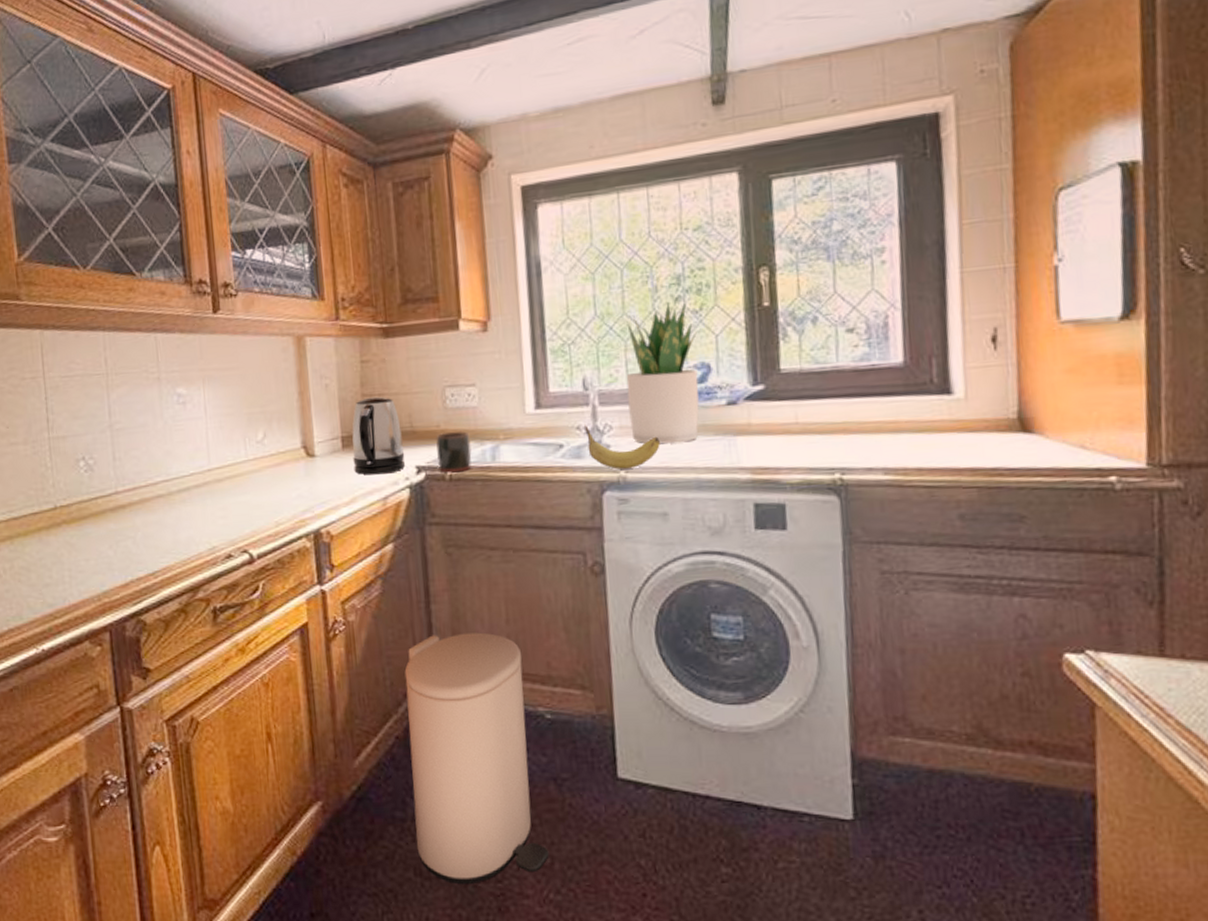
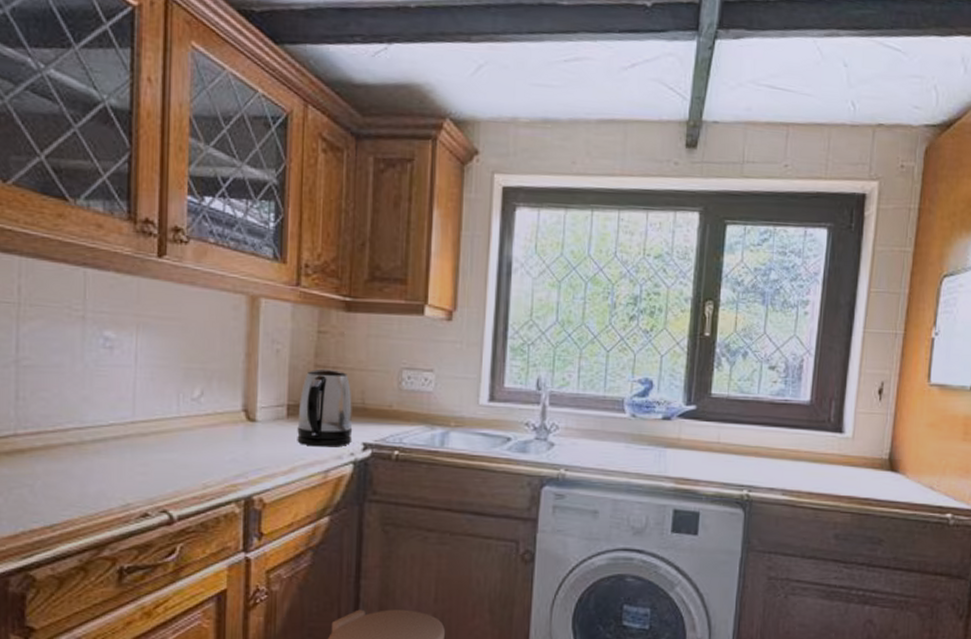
mug: present [436,431,472,473] -> none [385,412,422,453]
fruit: present [584,424,660,470] -> none [533,421,600,467]
planter: present [626,303,700,445] -> none [575,320,645,449]

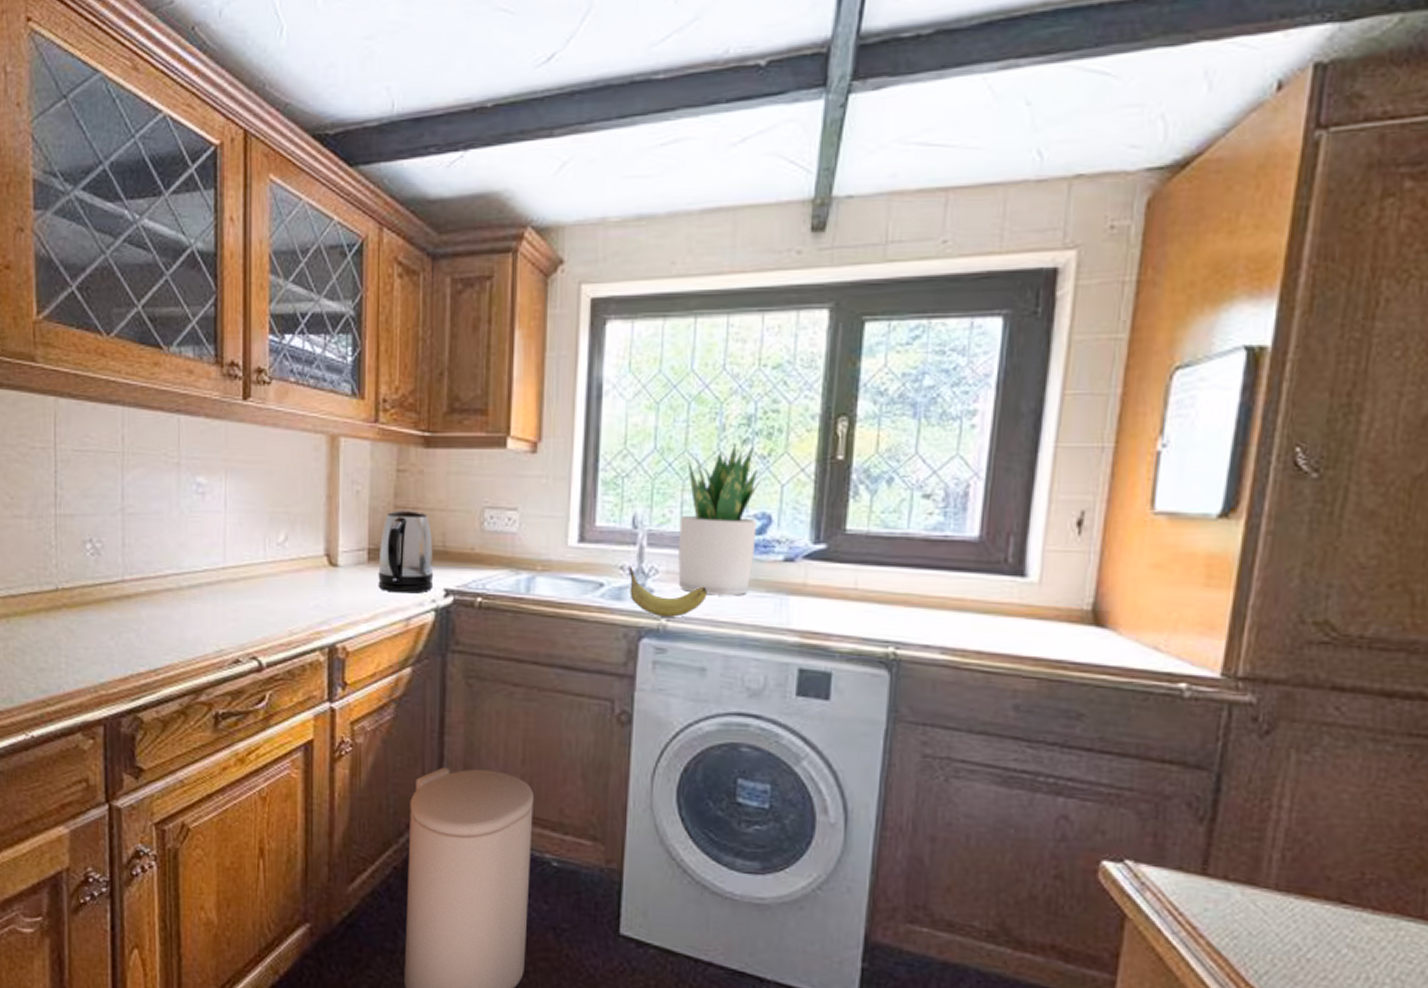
fruit: none [533,421,600,467] -> present [629,564,707,617]
planter: none [575,320,645,449] -> present [678,444,762,596]

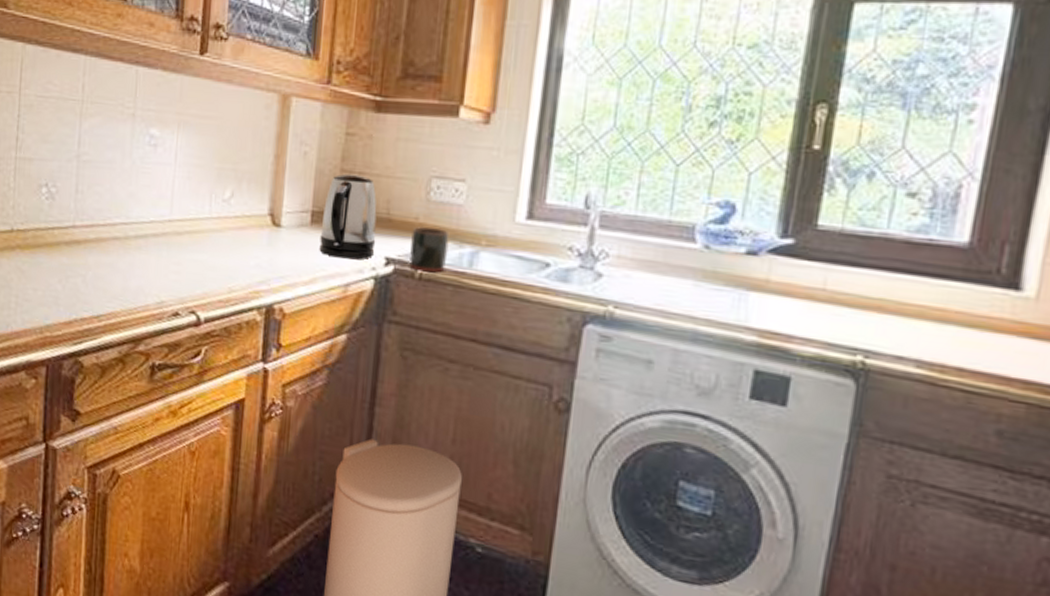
mug: none [467,556,506,600] -> present [409,226,450,272]
fruit: present [629,564,707,617] -> none [577,245,660,305]
planter: present [678,444,762,596] -> none [630,126,728,288]

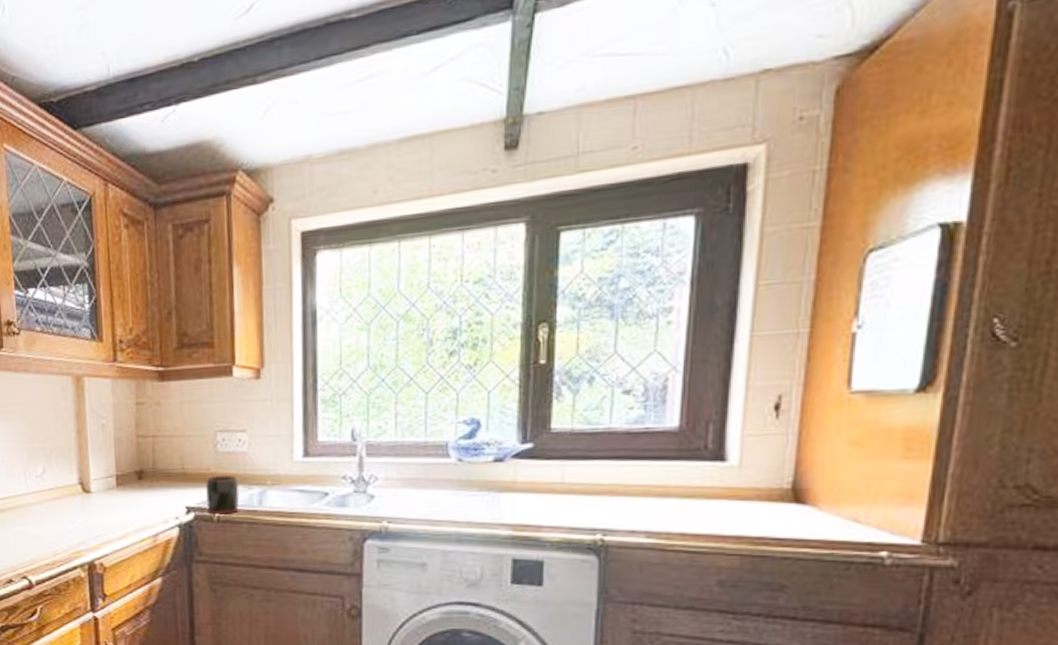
kettle: present [319,173,377,259] -> none [126,438,176,513]

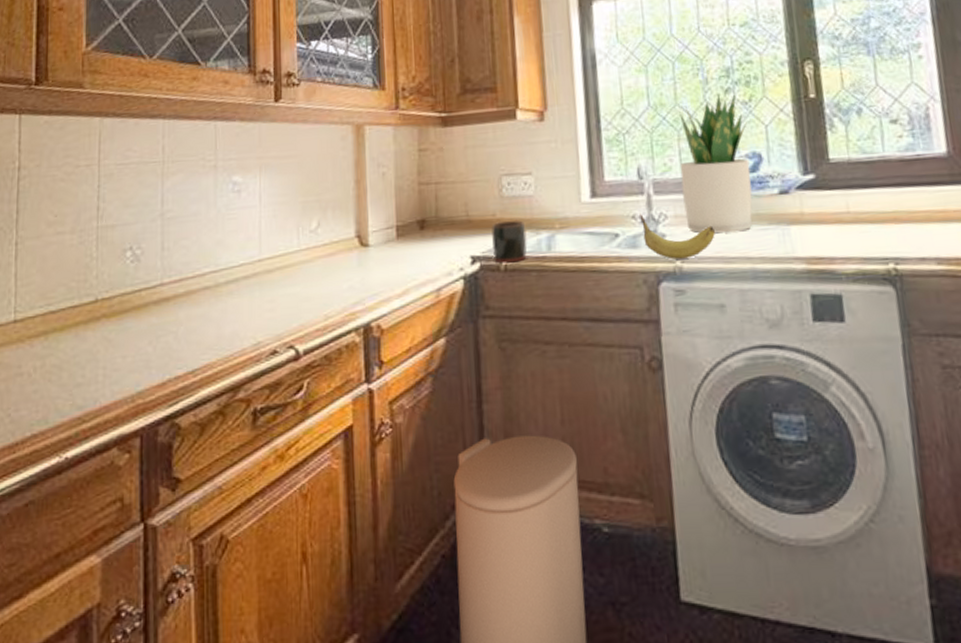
fruit: none [350,474,424,519] -> present [639,213,715,260]
planter: none [395,357,469,497] -> present [679,94,753,234]

